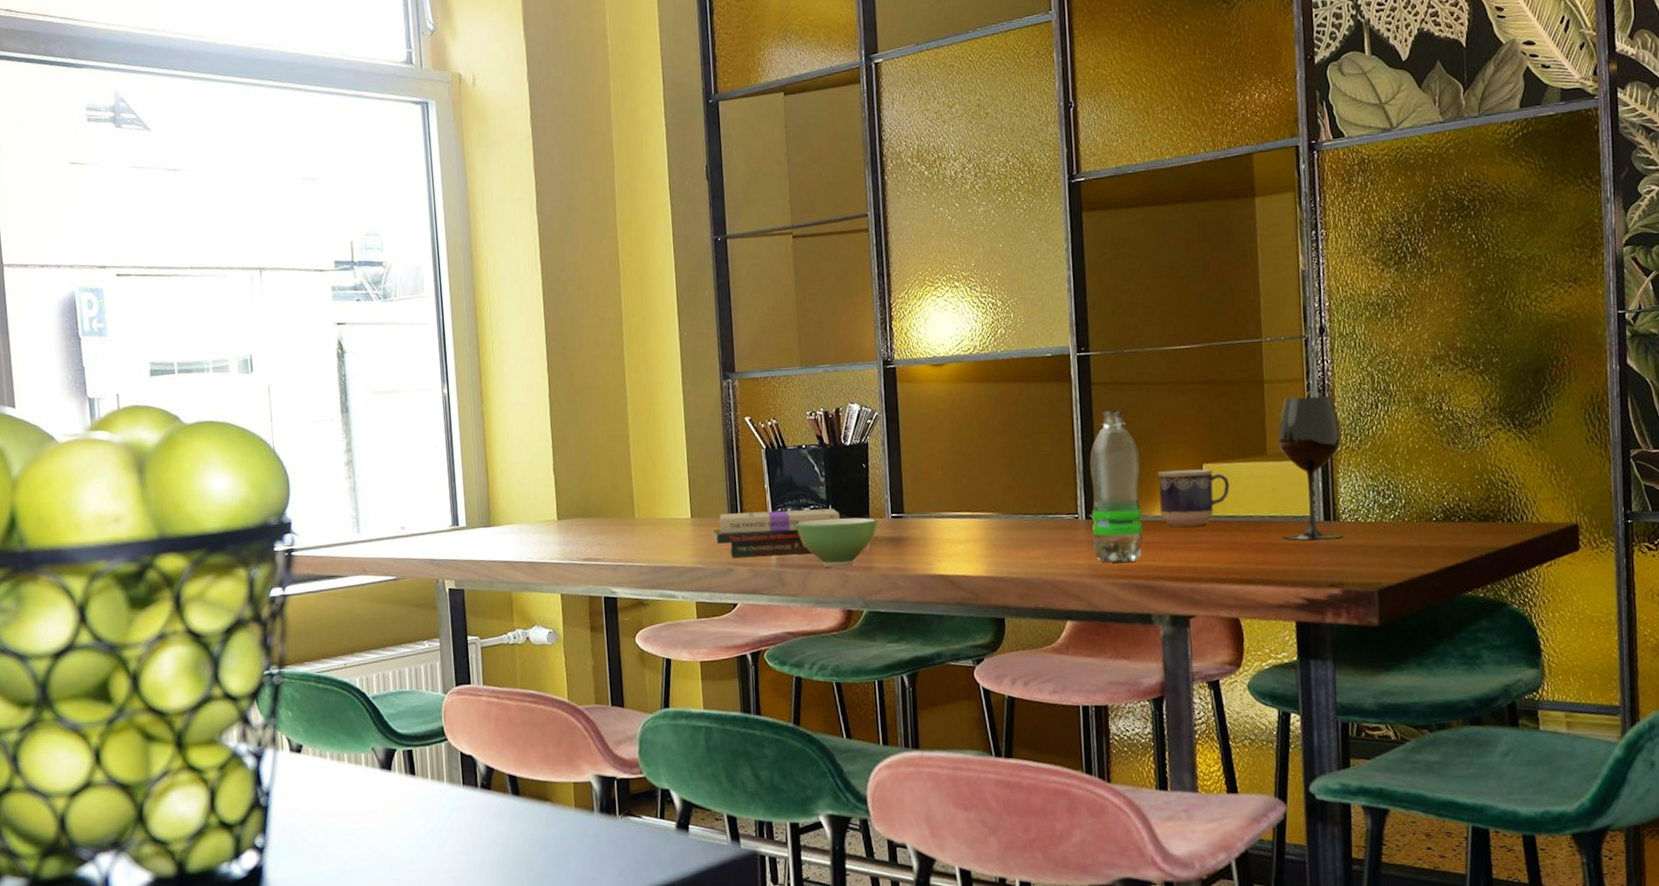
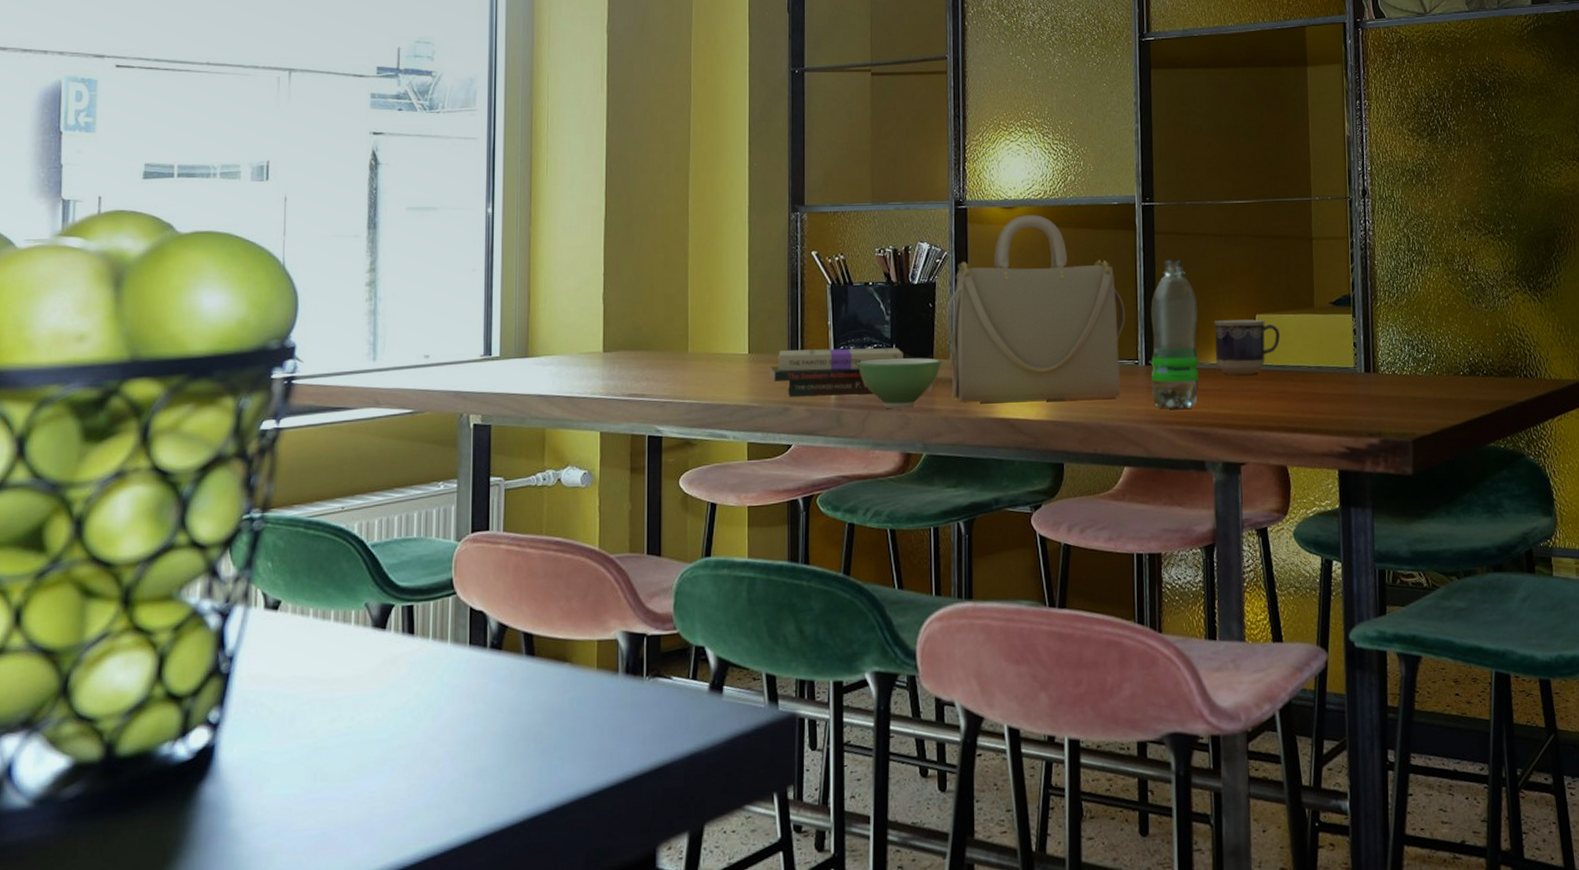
handbag: none [879,371,1064,560] -> present [945,215,1126,403]
wineglass: present [1278,396,1343,541] -> none [1324,254,1382,391]

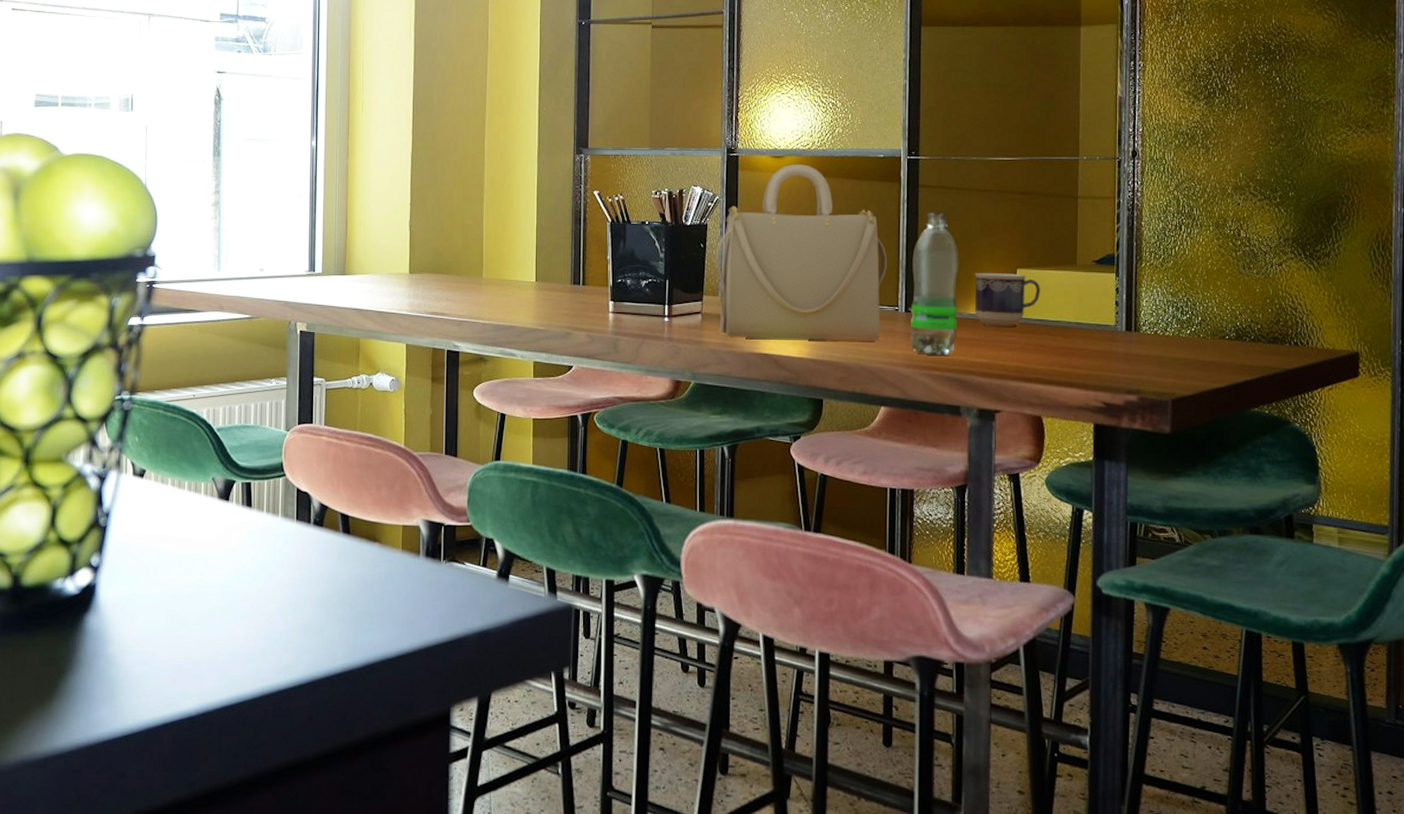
books: present [770,347,903,396] -> none [555,279,676,324]
bowl: present [857,357,942,409] -> none [633,292,711,340]

